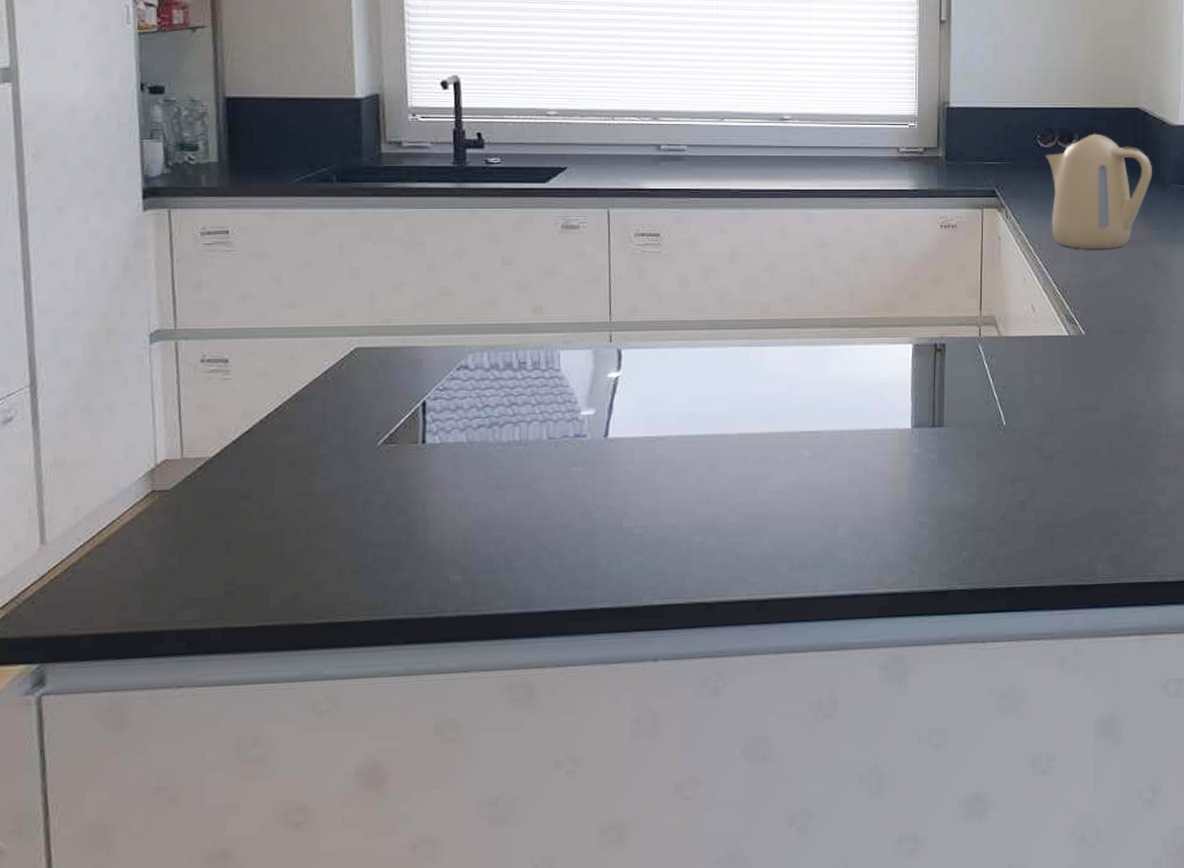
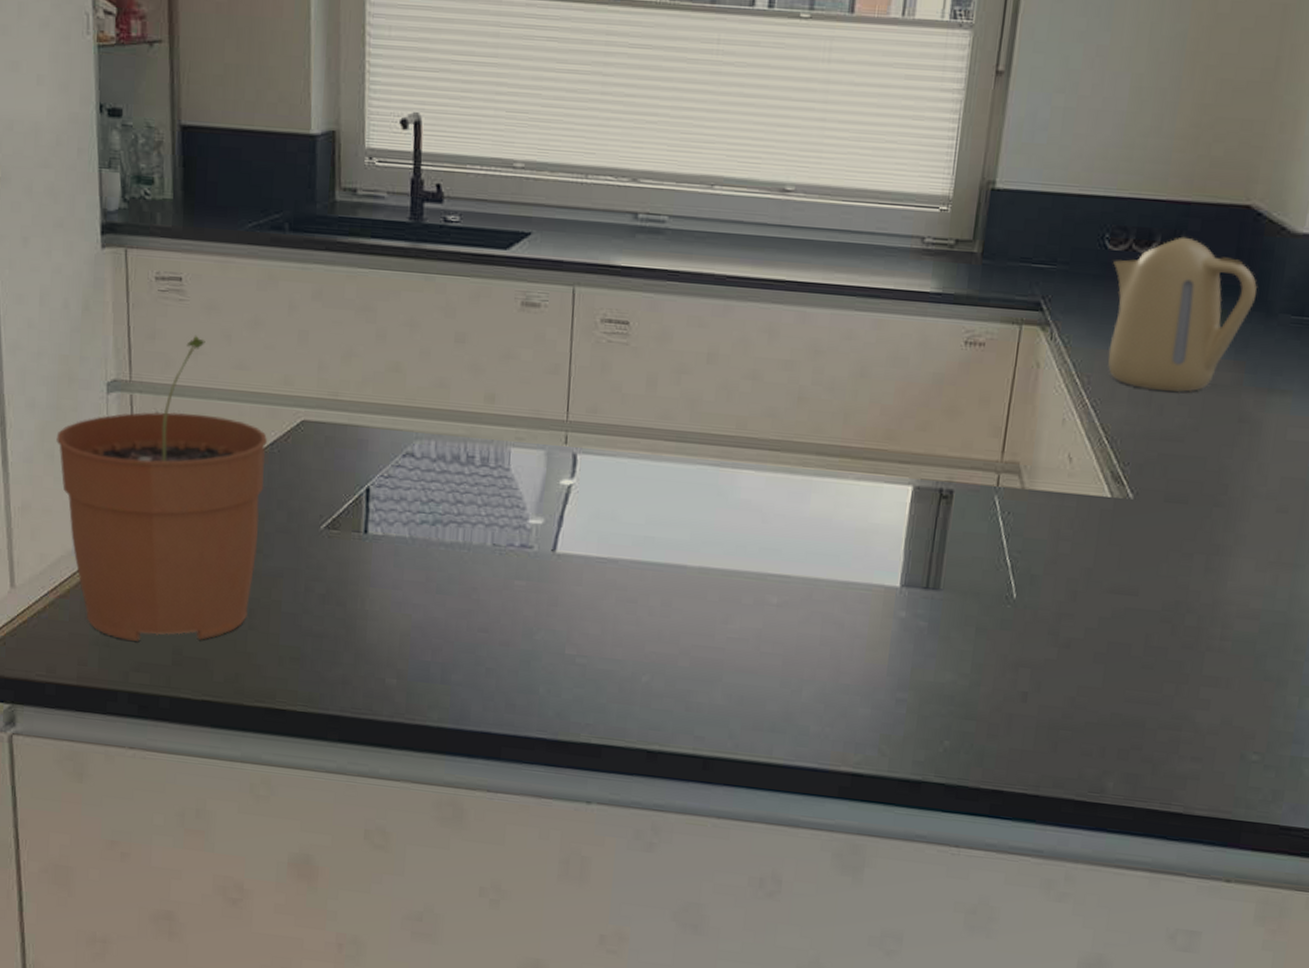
plant pot: none [94,281,320,579] -> present [56,335,267,641]

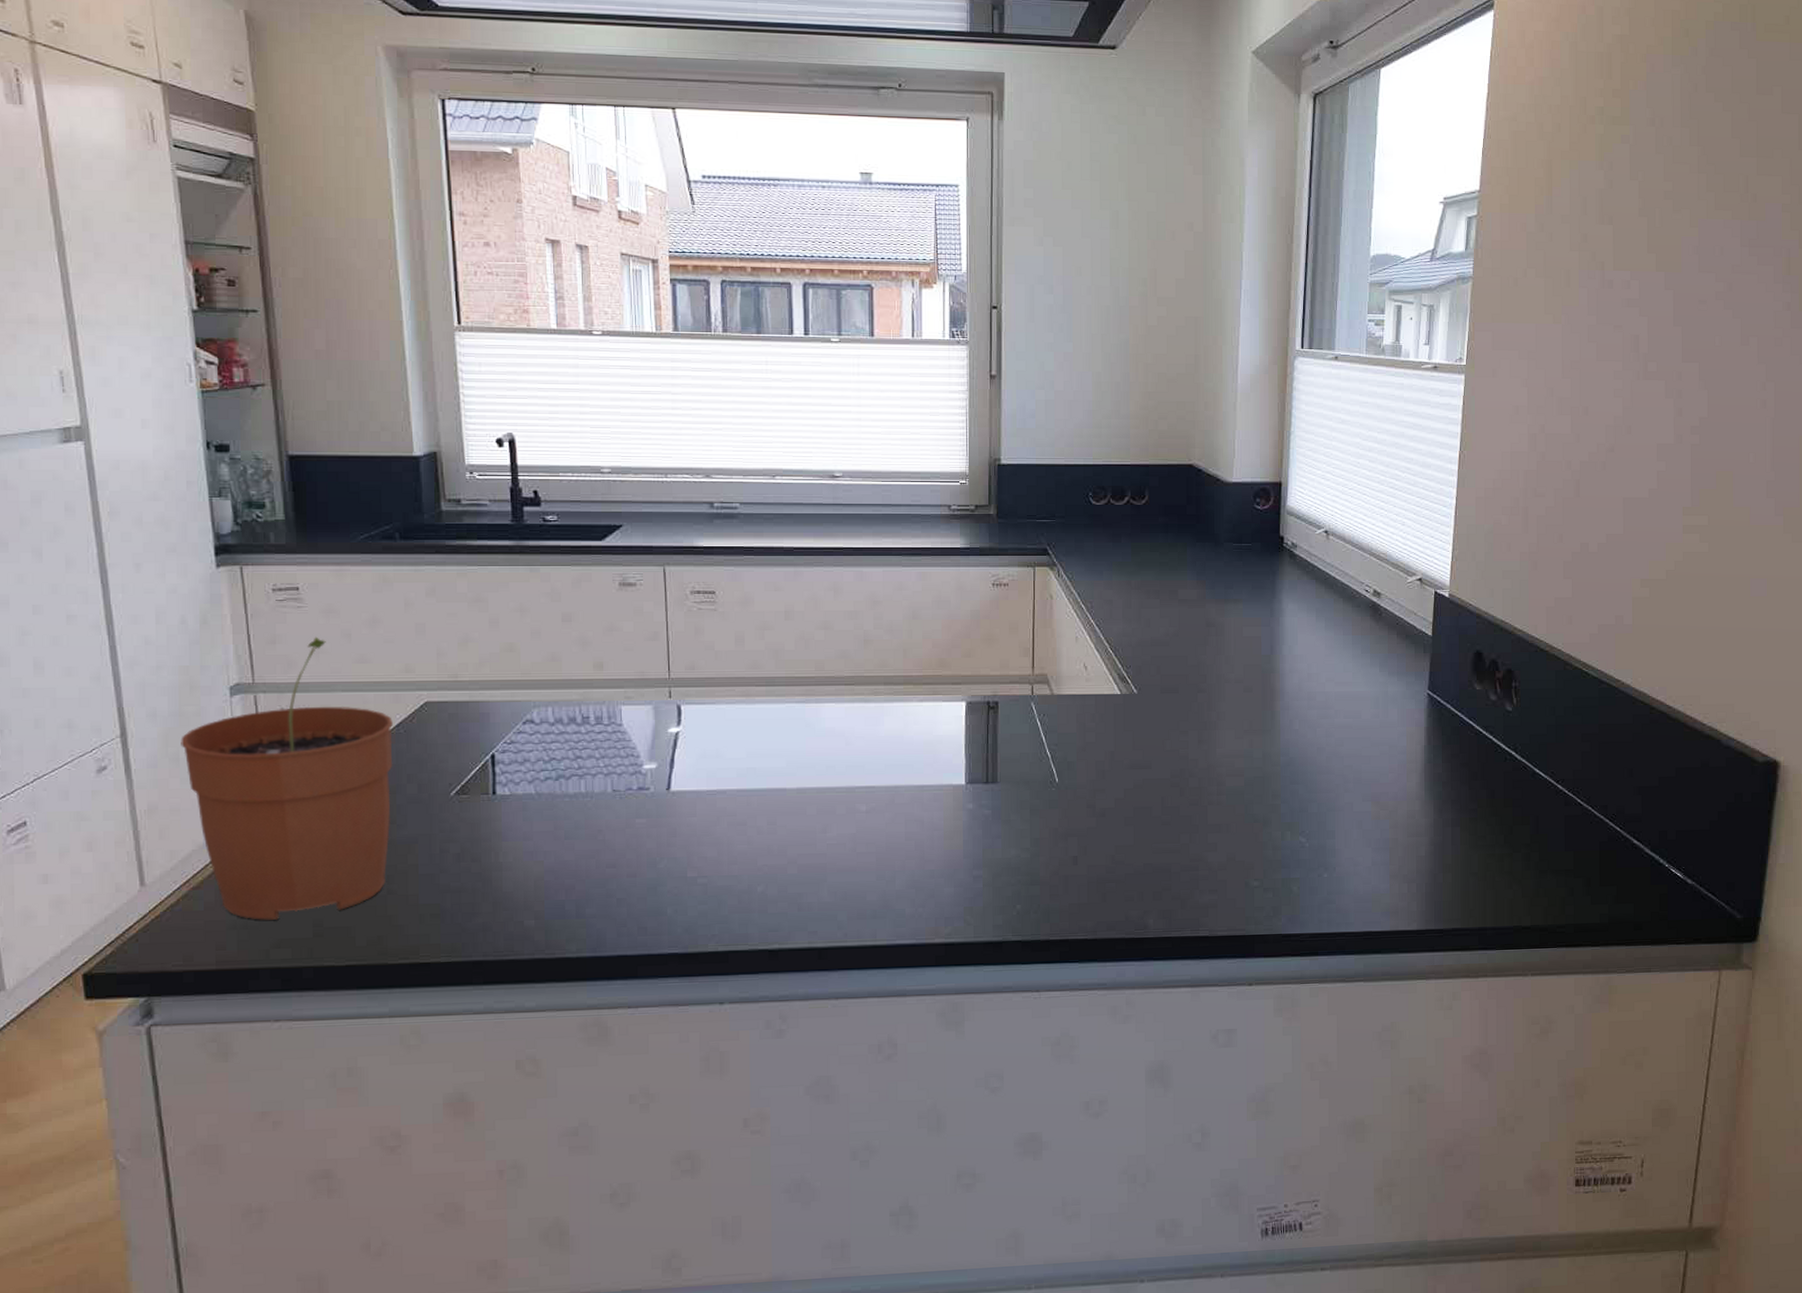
kettle: present [1107,236,1257,392] -> none [1098,491,1205,608]

